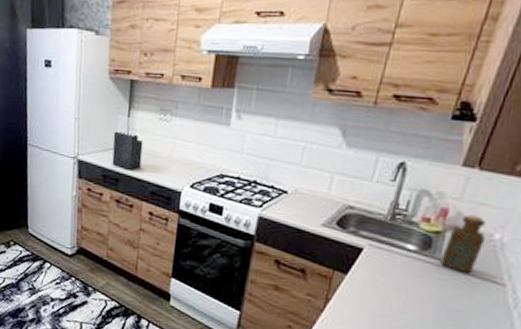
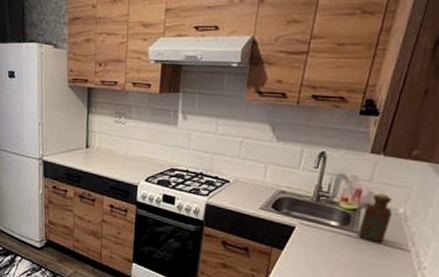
knife block: present [112,115,144,170] -> none [74,119,102,168]

